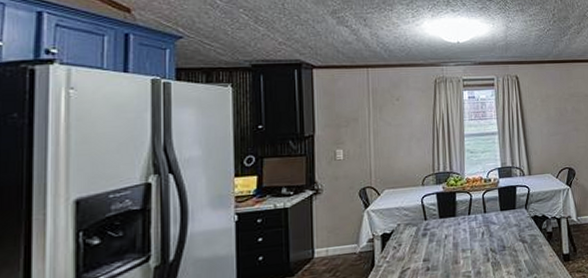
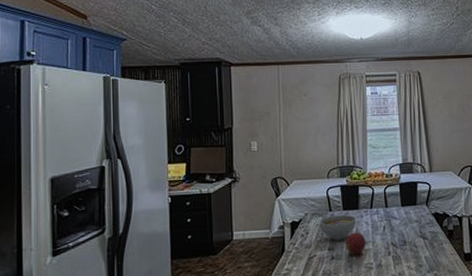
bowl: none [413,222,454,251] -> present [319,214,357,241]
fruit: none [442,240,464,265] -> present [345,232,366,255]

